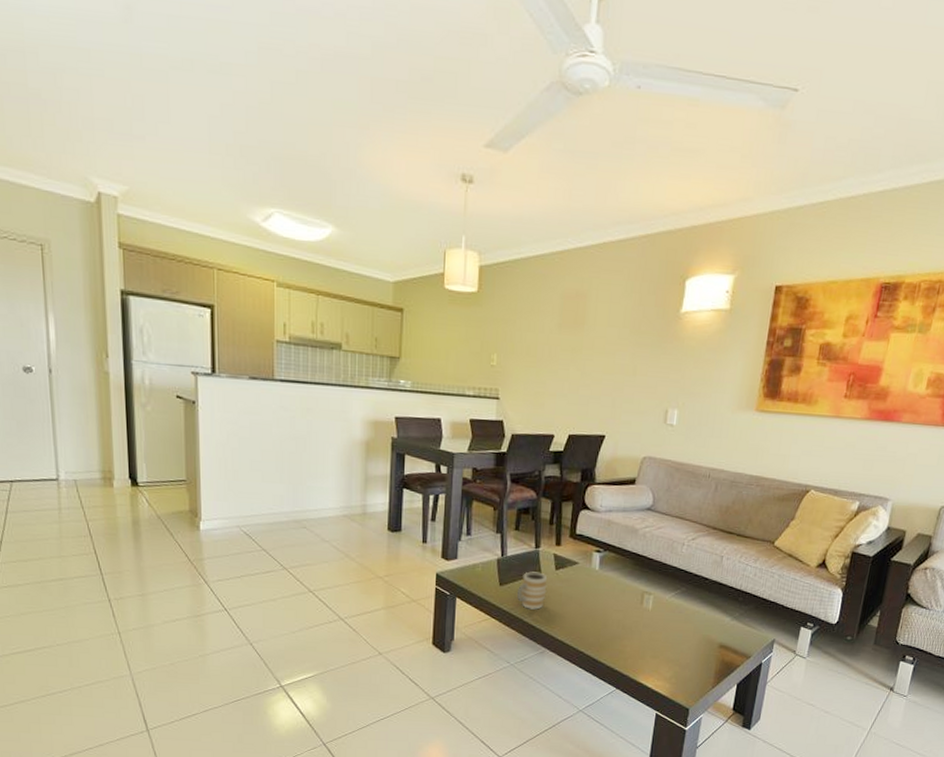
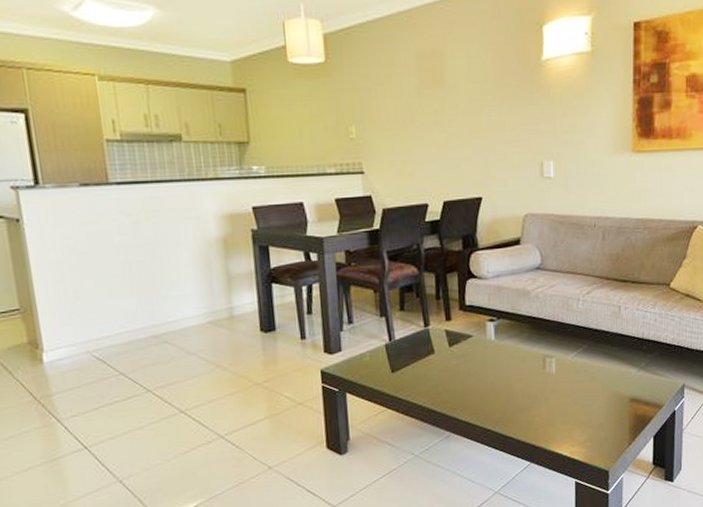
mug: present [517,571,548,610] -> none [410,352,443,393]

